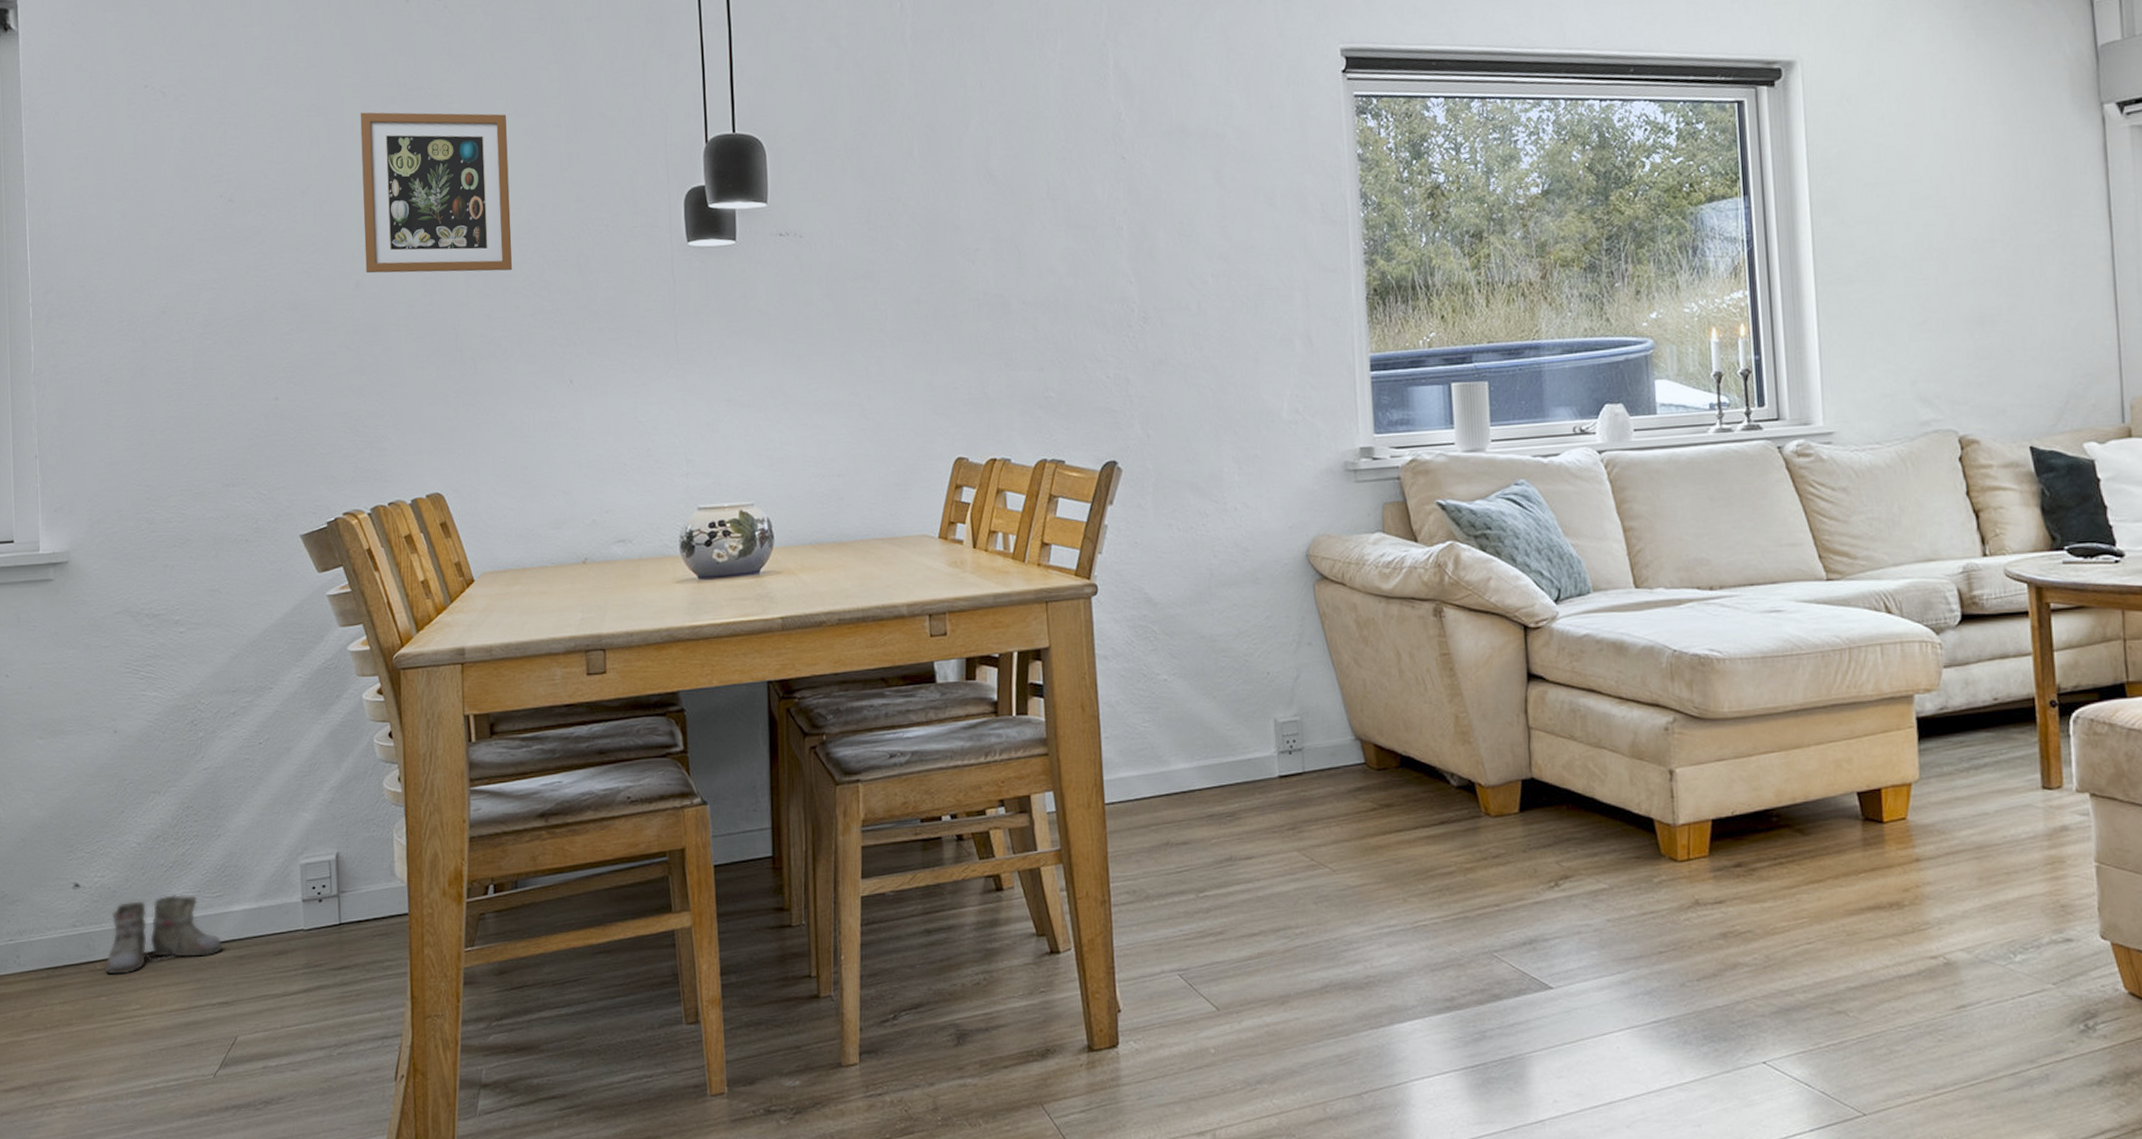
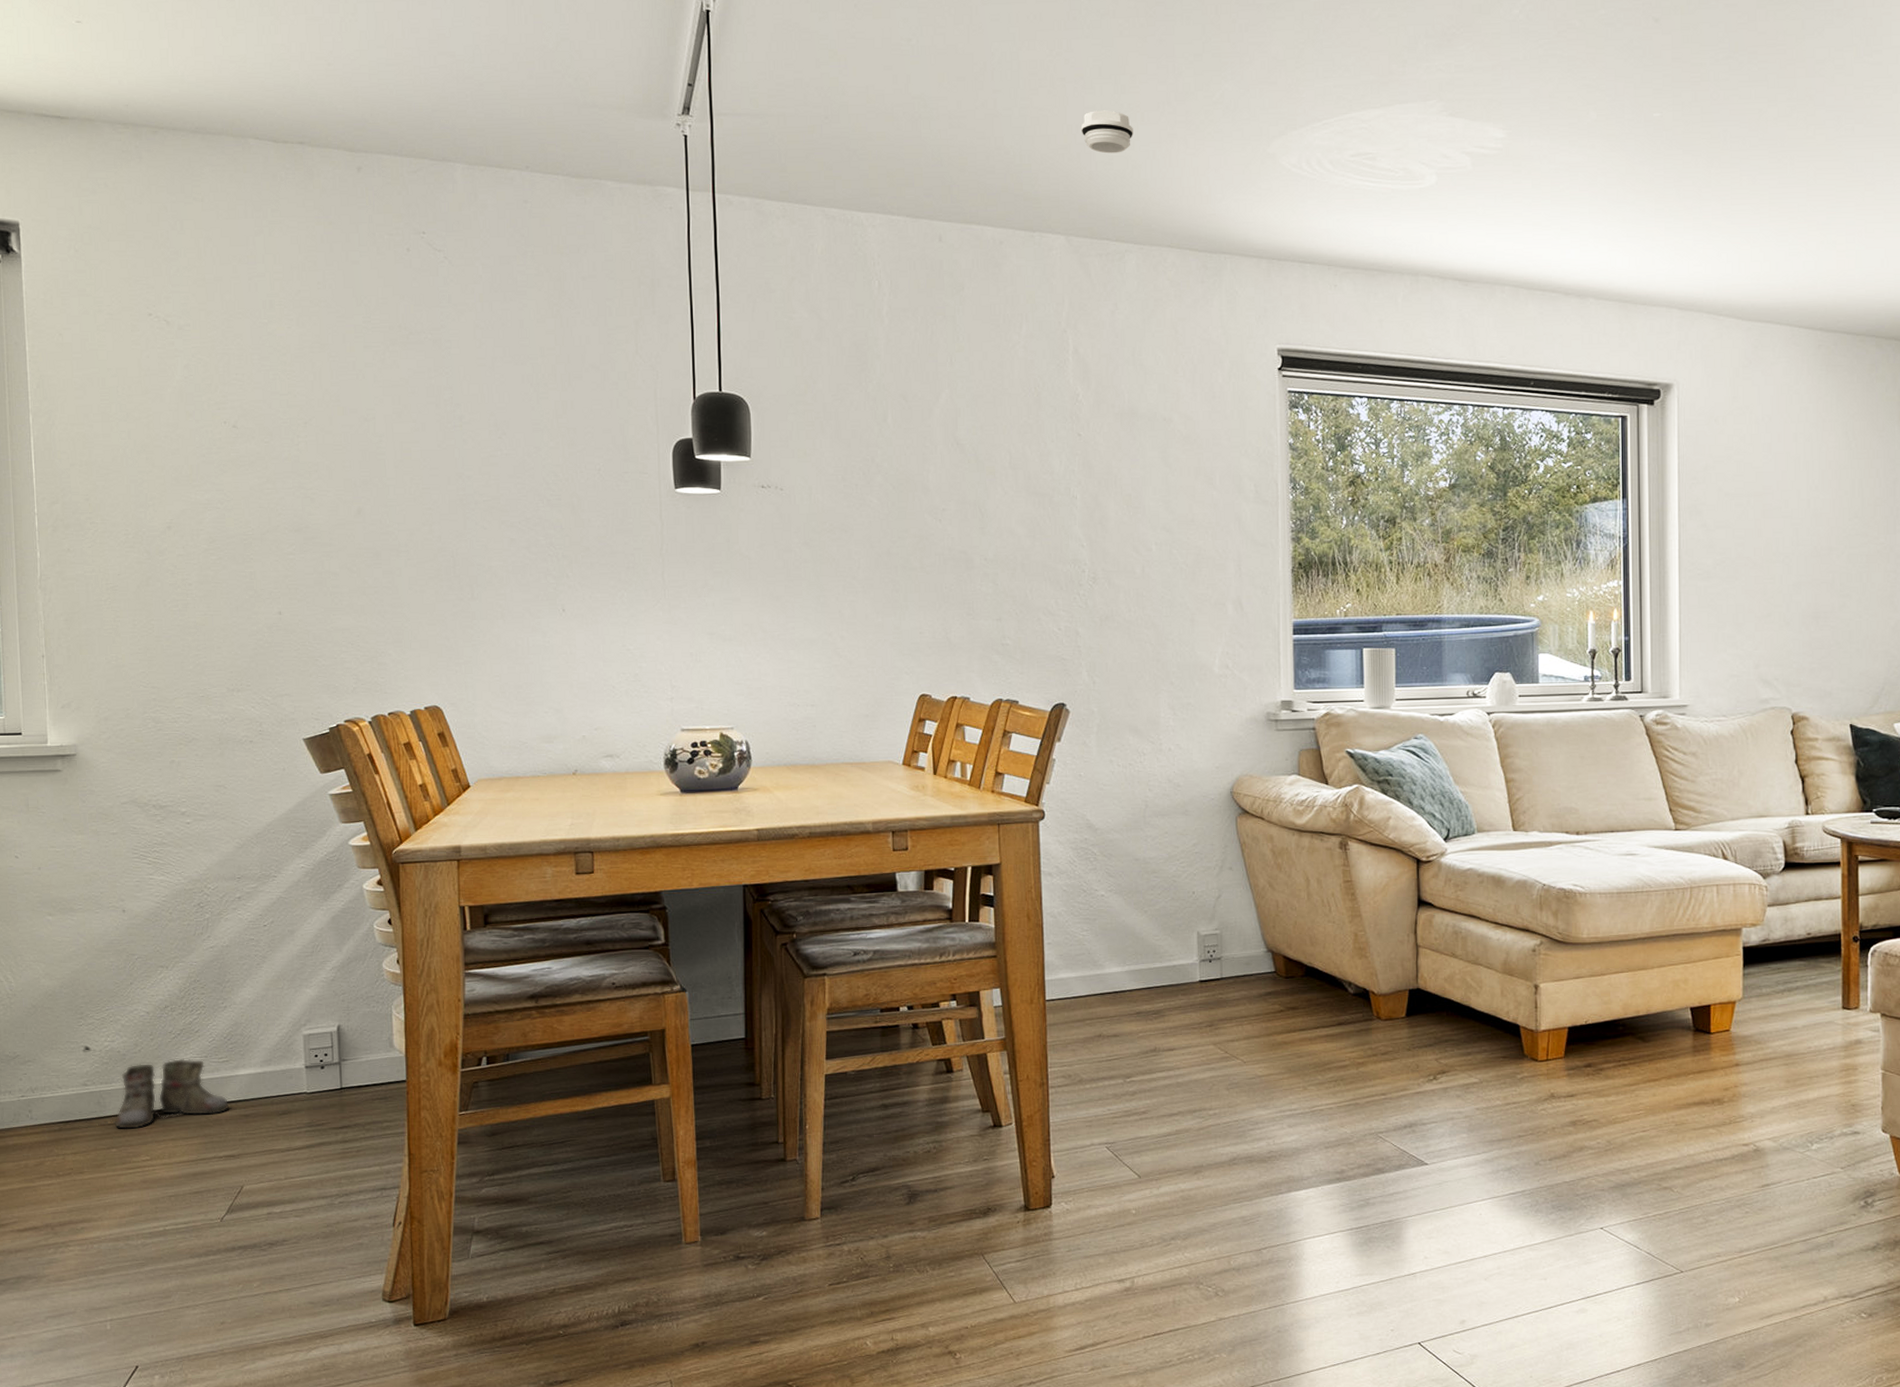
picture frame: present [360,112,512,274] -> none [362,351,509,507]

